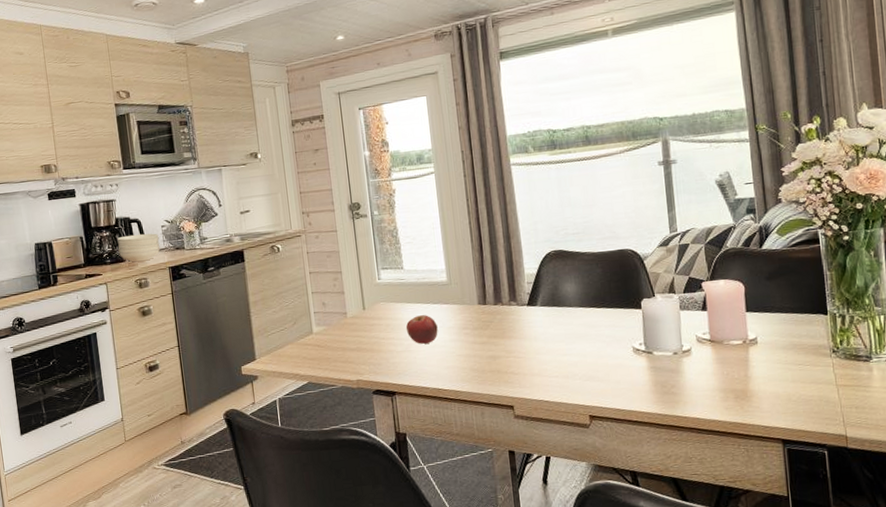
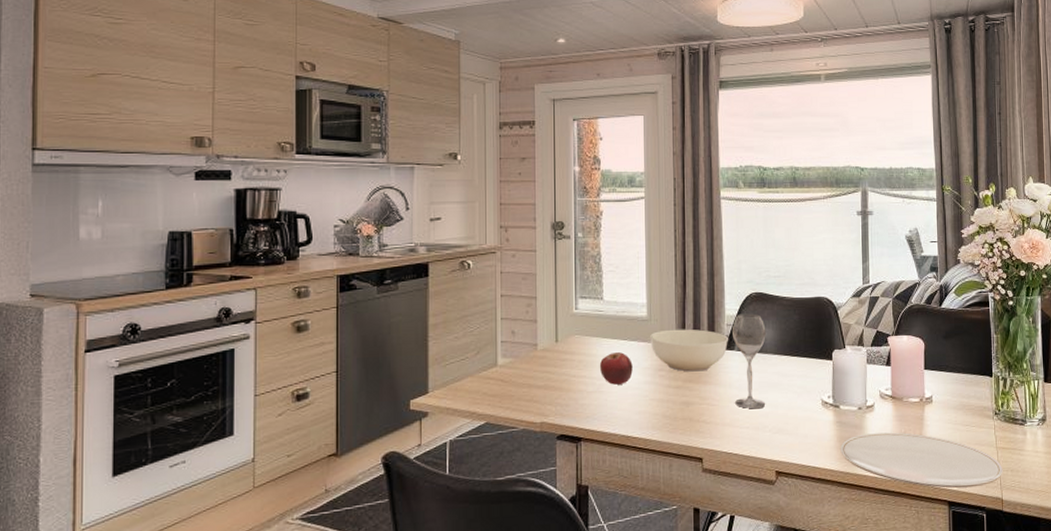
bowl: present [116,233,160,263] -> none [276,232,330,266]
bowl: none [451,289,531,329] -> present [649,329,729,372]
wineglass: none [532,270,574,360] -> present [732,313,766,409]
plate: none [656,374,846,427] -> present [840,432,1003,489]

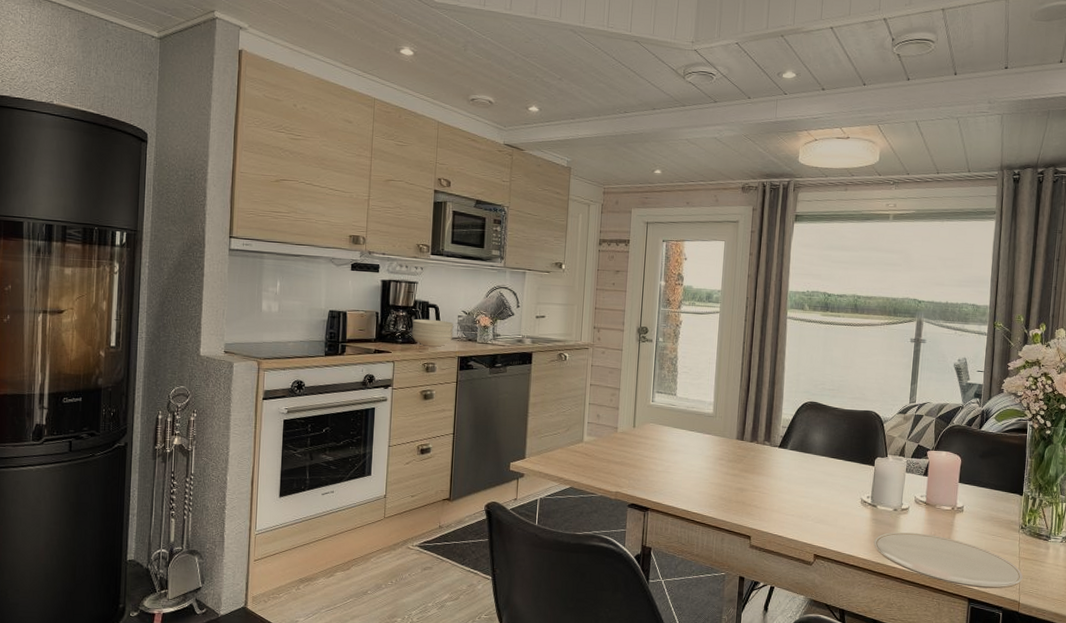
bowl: none [276,232,330,266] -> present [411,318,454,347]
fruit: present [599,352,633,385] -> none [668,441,697,468]
bowl: present [649,329,729,372] -> none [713,426,784,464]
wineglass: present [732,313,766,409] -> none [784,418,817,501]

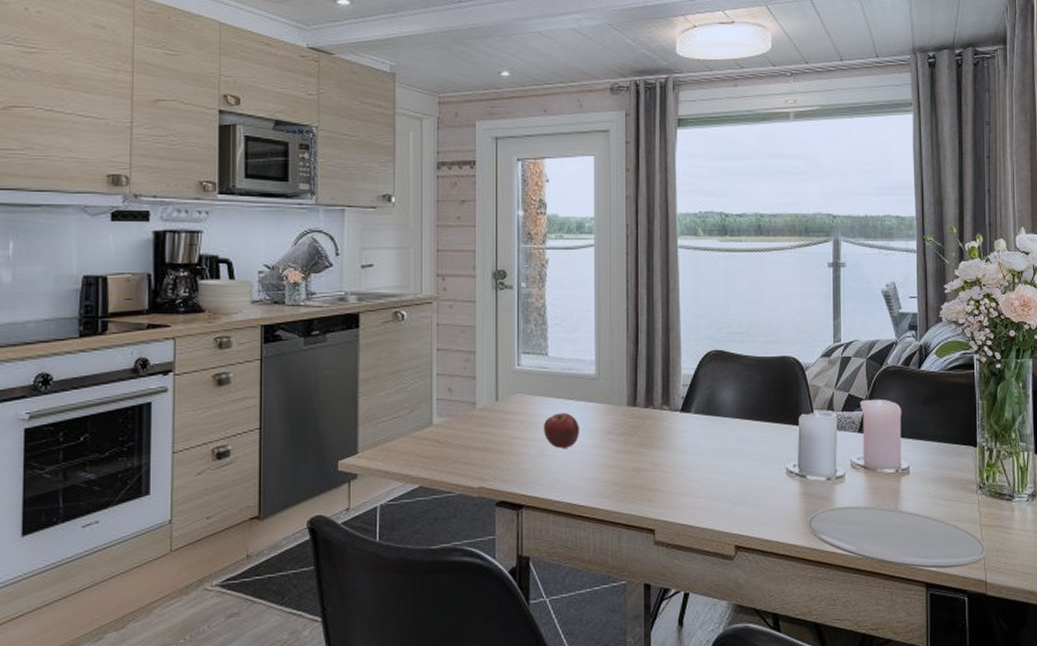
fruit: none [668,441,697,468] -> present [543,413,579,448]

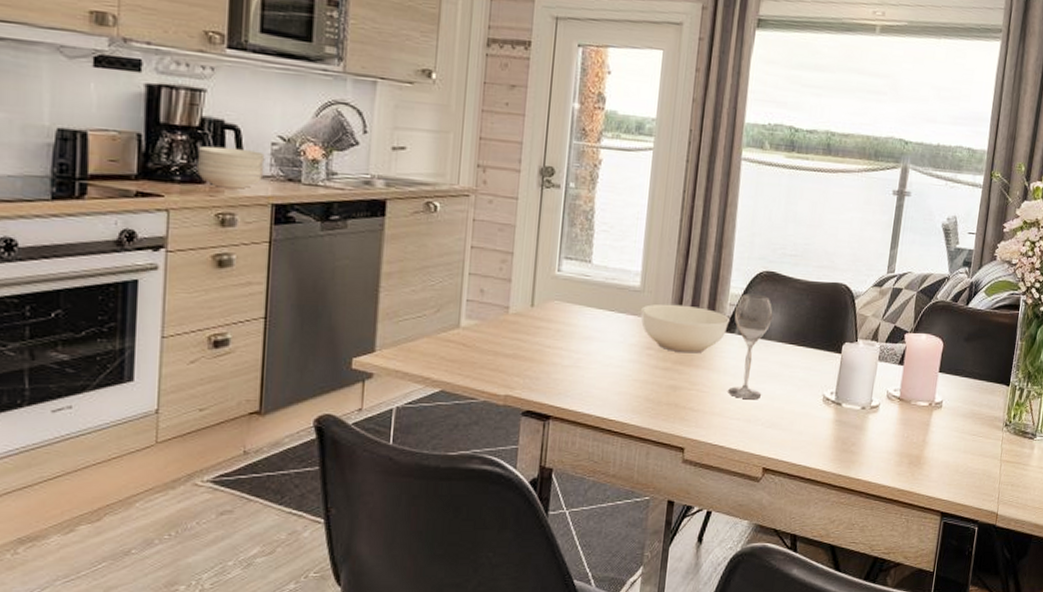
fruit: present [543,413,579,448] -> none [579,324,618,361]
bowl: none [597,388,685,436] -> present [639,303,731,354]
wineglass: none [688,373,726,478] -> present [728,293,773,400]
plate: present [806,505,988,569] -> none [836,435,1004,500]

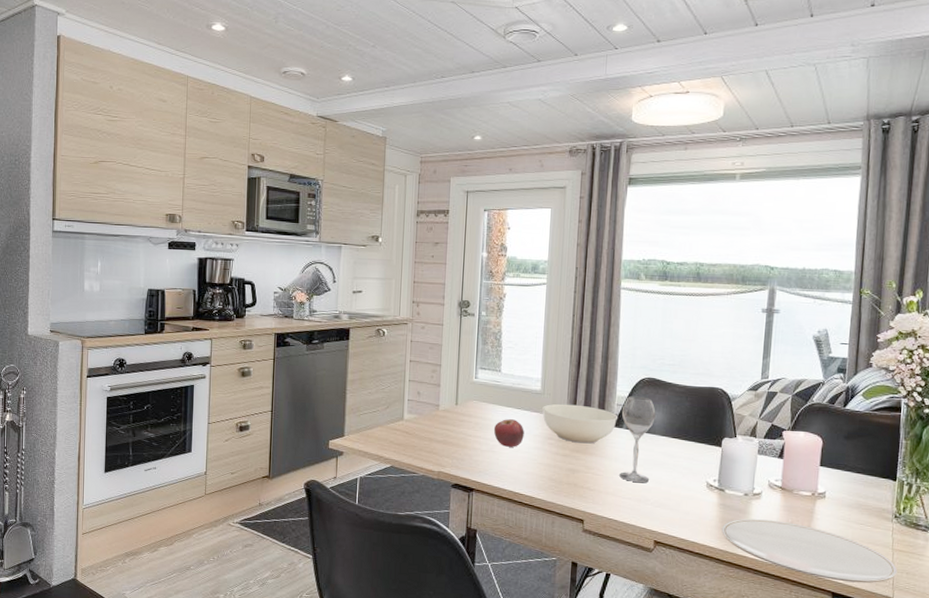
bowl: present [196,145,265,189] -> none [228,296,270,324]
fruit: none [579,324,618,361] -> present [493,419,524,447]
plate: none [836,435,1004,500] -> present [722,518,898,583]

